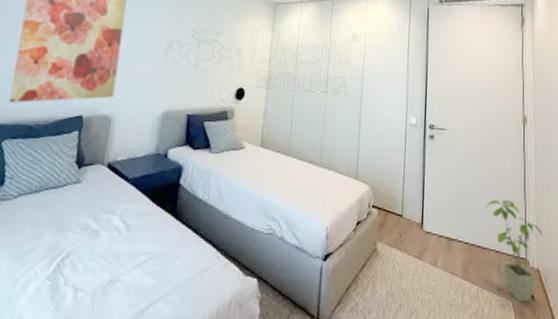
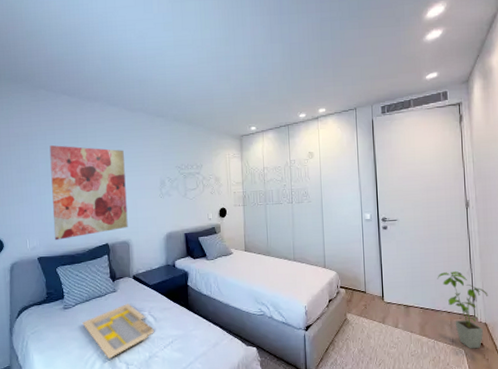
serving tray: none [22,200,123,279] -> present [82,303,154,359]

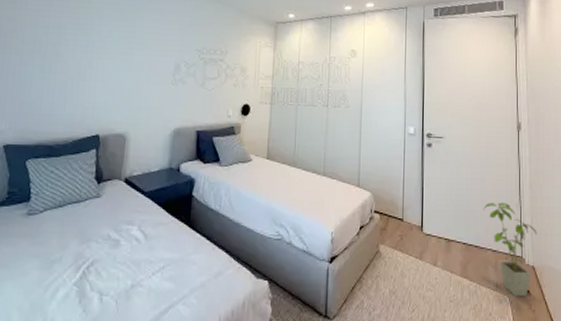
wall art: present [49,145,128,240] -> none [30,8,135,125]
serving tray: present [82,303,154,359] -> none [49,213,142,286]

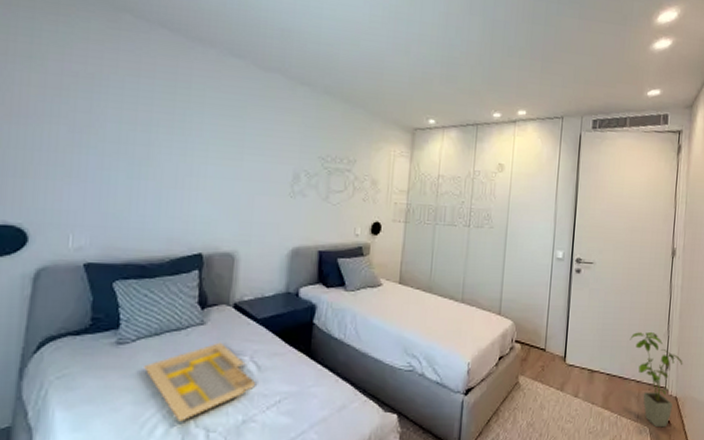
serving tray: none [49,213,142,286] -> present [144,342,255,422]

